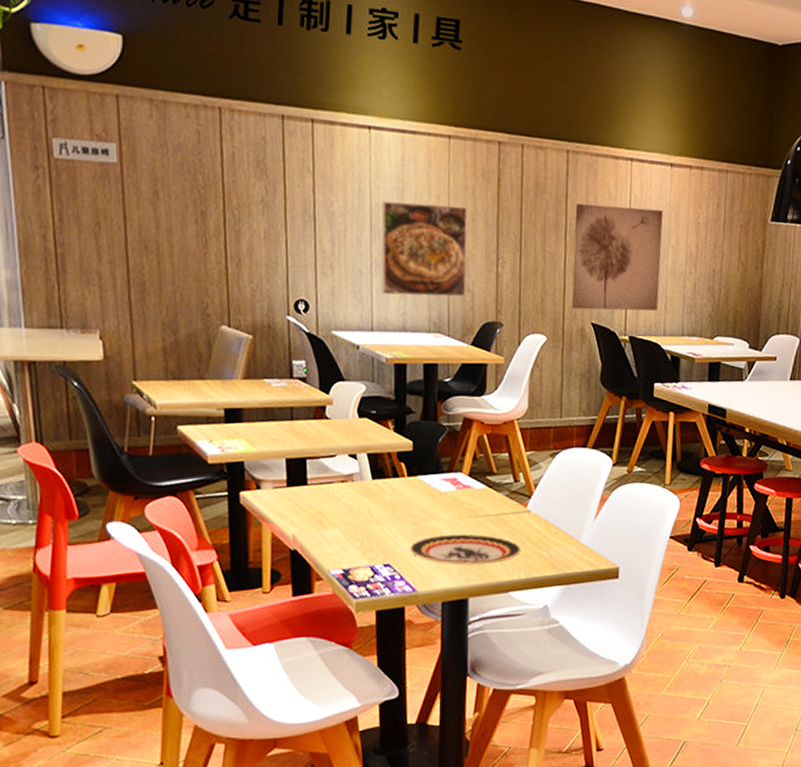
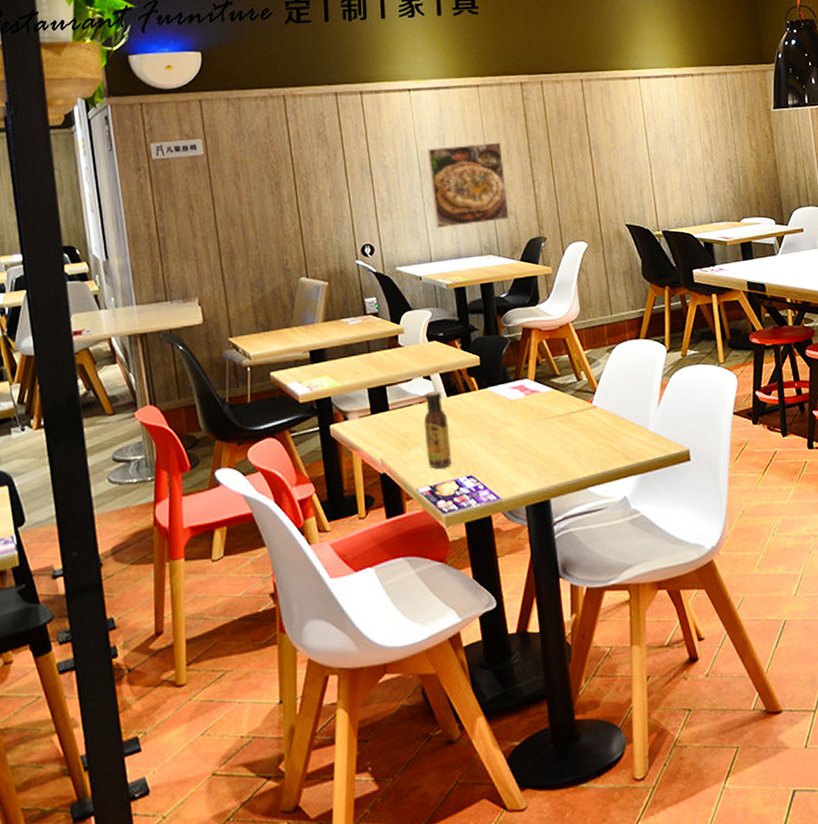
sauce bottle: none [343,471,371,553] -> present [423,390,452,469]
plate: present [410,534,522,565] -> none [489,435,594,469]
wall art: present [572,204,663,311] -> none [595,116,684,214]

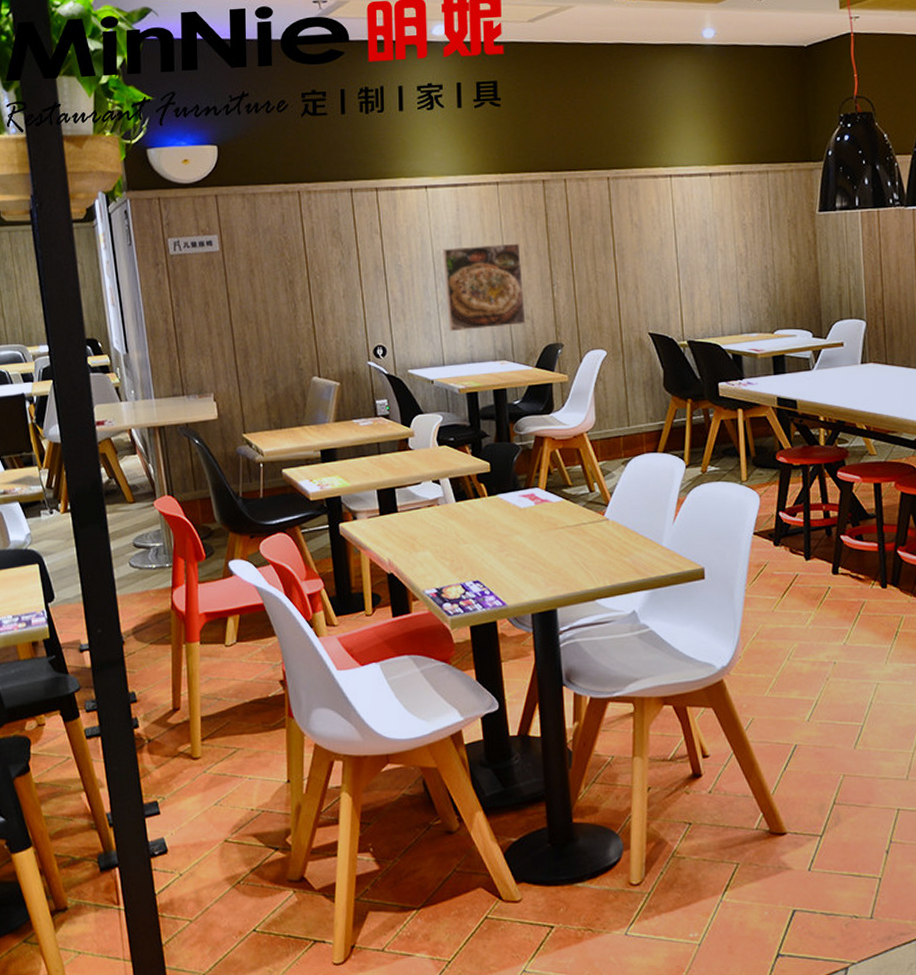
sauce bottle: present [423,390,452,469] -> none [432,495,458,572]

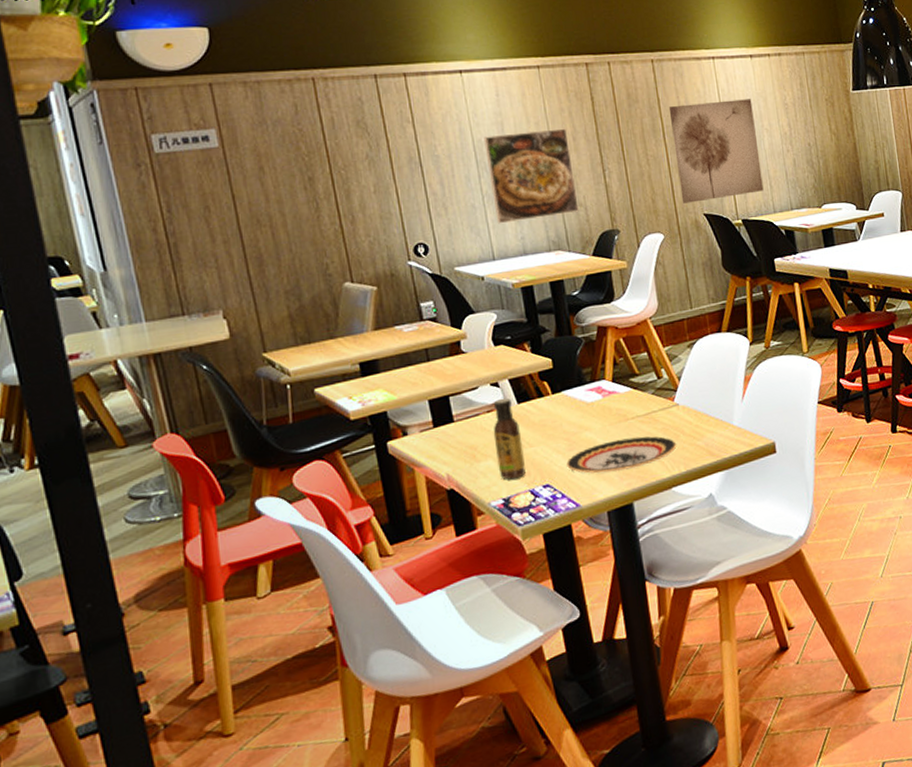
sauce bottle: none [432,495,458,572] -> present [493,398,526,480]
plate: none [496,546,604,577] -> present [566,436,677,474]
wall art: none [621,218,713,321] -> present [668,99,764,203]

